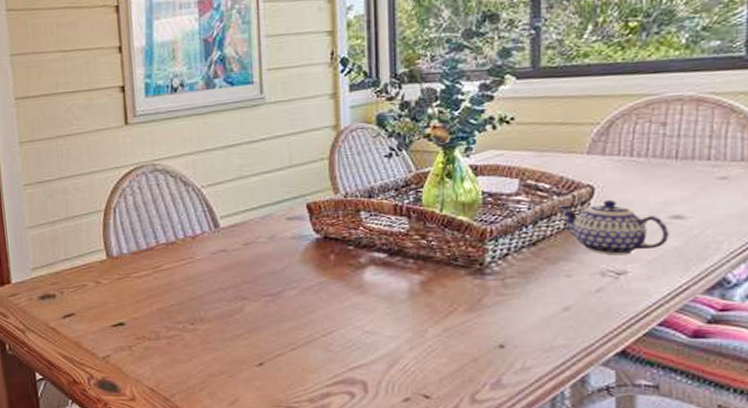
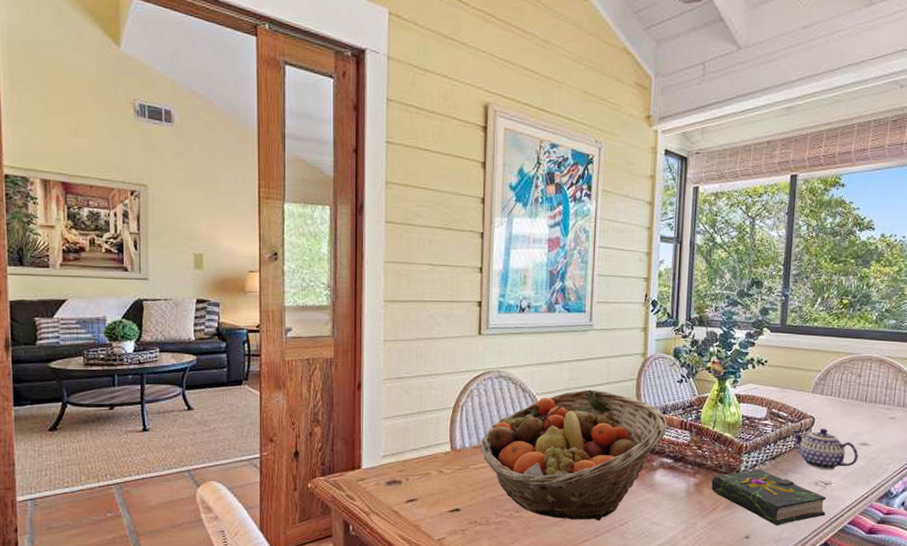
fruit basket: none [140,175,377,332] -> present [480,389,668,520]
book: none [444,258,621,331] -> present [711,468,827,526]

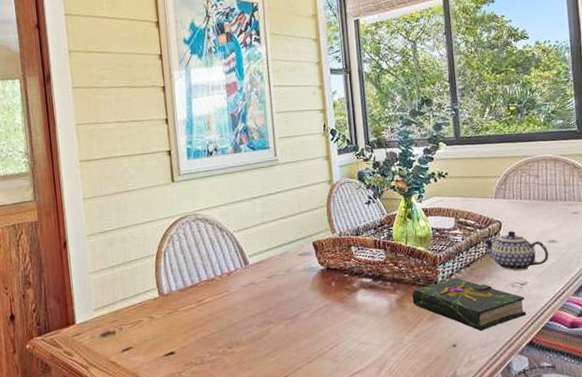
fruit basket: present [480,389,668,520] -> none [186,220,363,350]

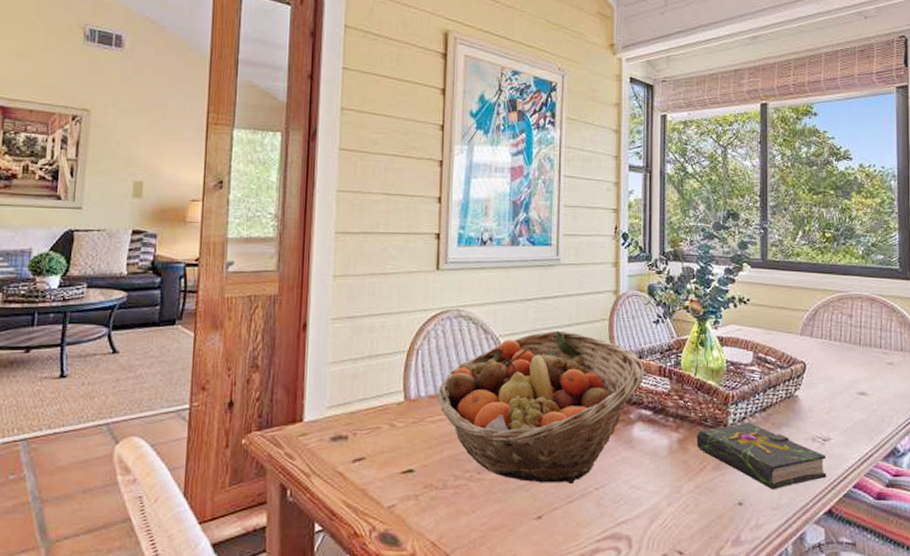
fruit basket: none [186,220,363,350] -> present [437,330,645,483]
teapot: present [480,230,549,271] -> none [781,375,858,424]

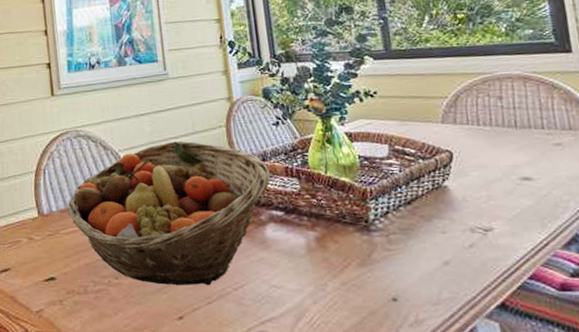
book: present [696,422,827,490] -> none [335,216,494,285]

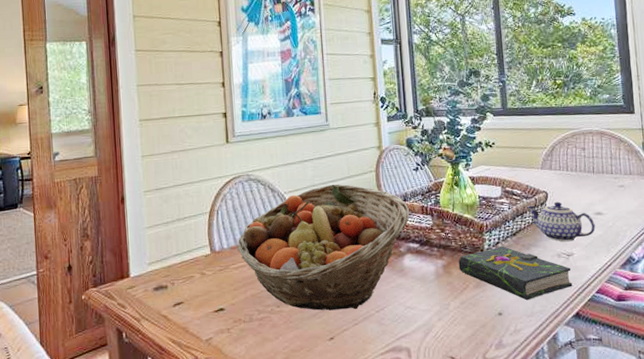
book: none [335,216,494,285] -> present [458,245,573,301]
teapot: none [424,163,523,214] -> present [526,201,596,242]

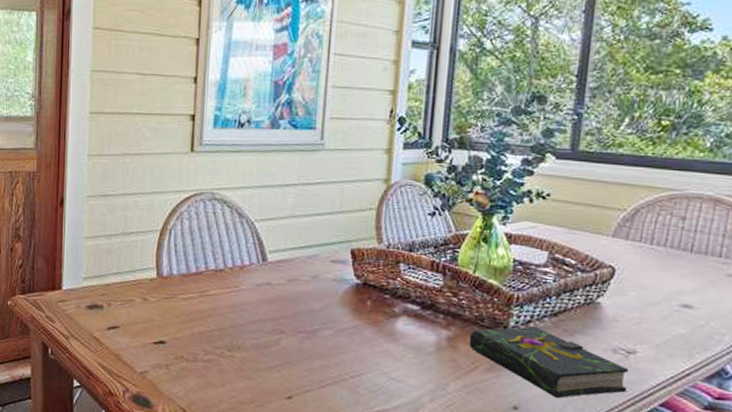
fruit basket: present [237,184,410,311] -> none [189,218,415,369]
teapot: present [526,201,596,242] -> none [580,281,679,336]

